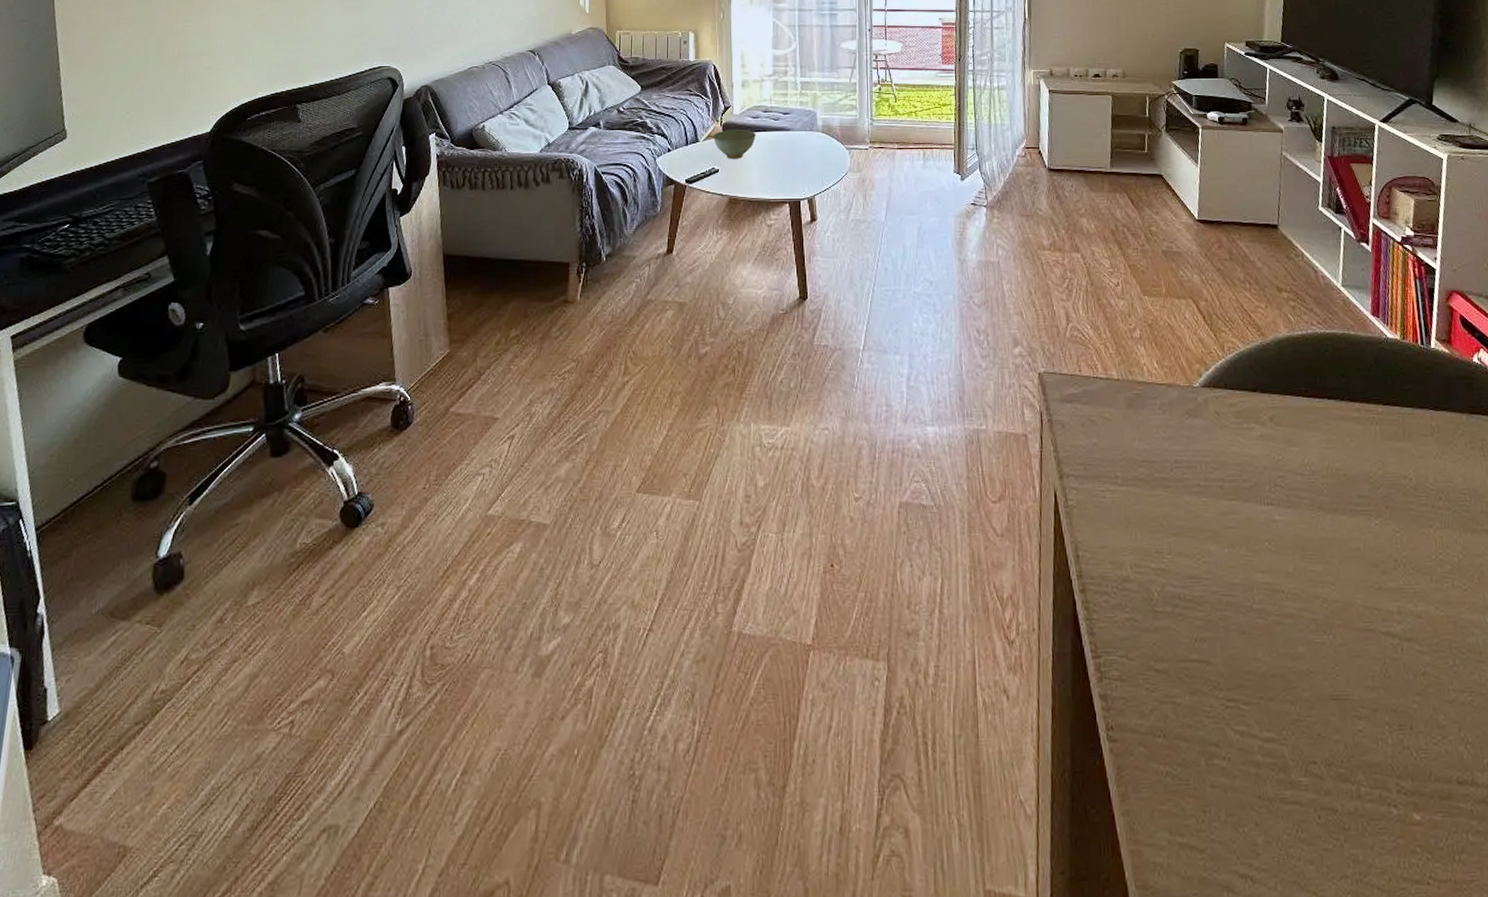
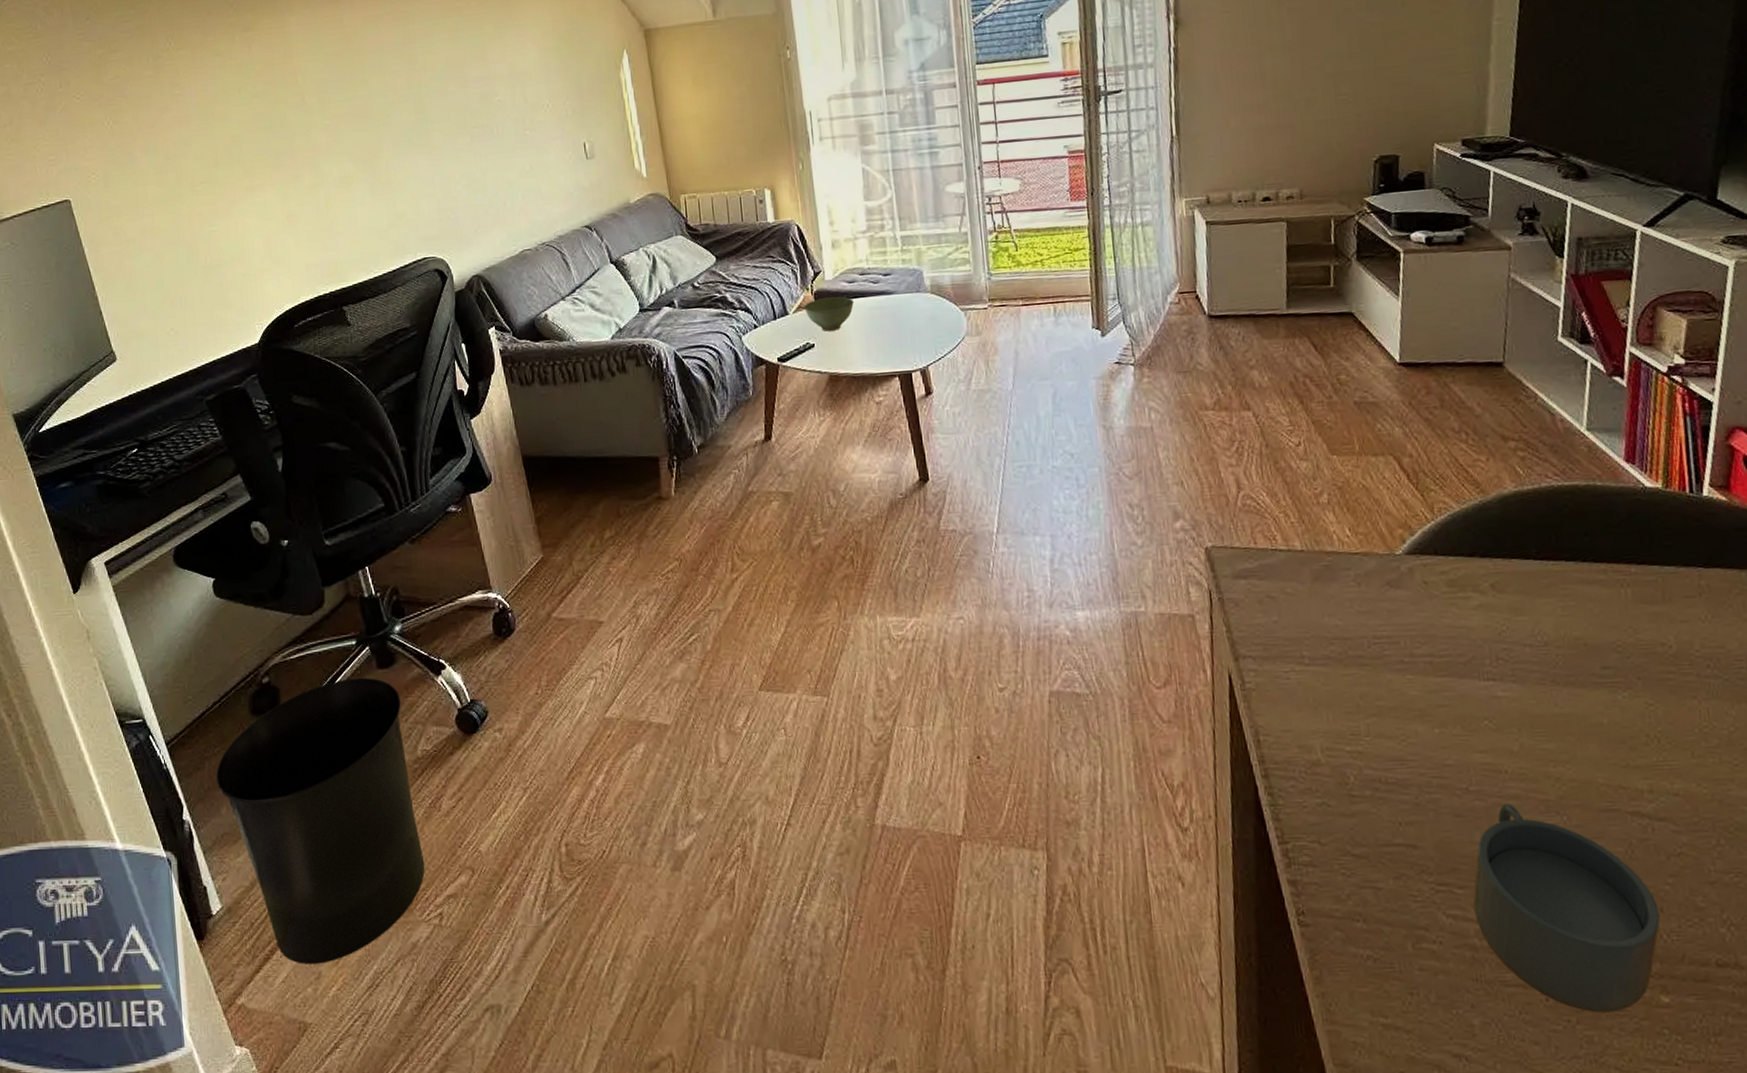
waste bin: none [81,465,289,778] -> present [216,677,425,964]
cup: none [1257,622,1411,831] -> present [1473,803,1660,1013]

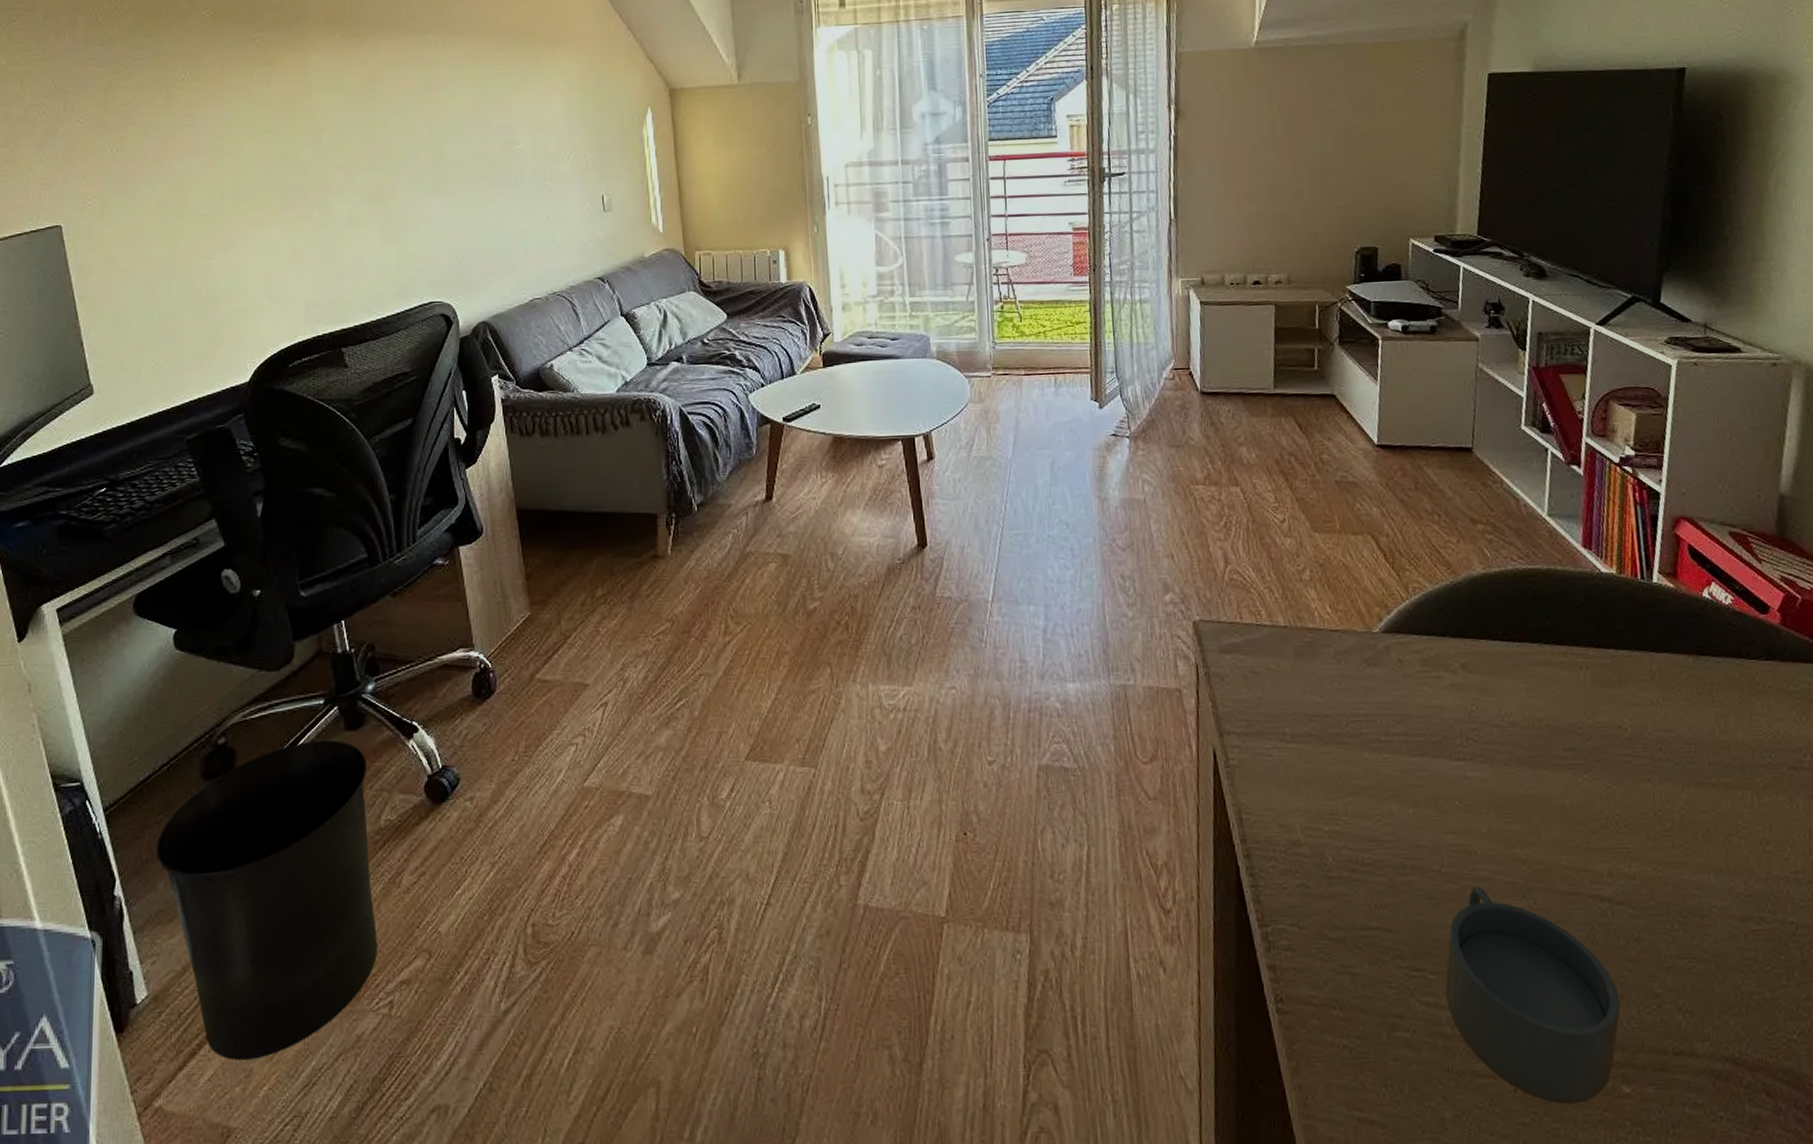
bowl: present [803,296,854,332] -> none [811,359,861,393]

